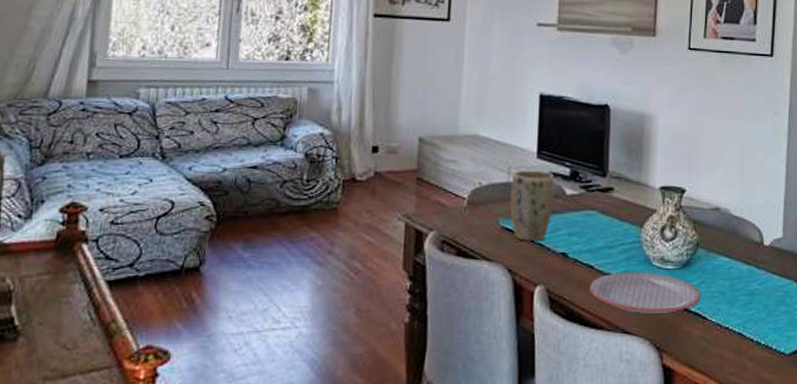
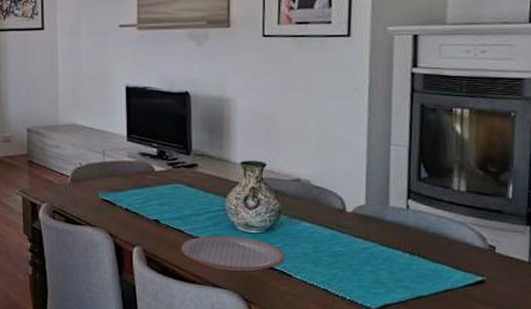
plant pot: present [510,170,555,241] -> none [106,151,144,210]

